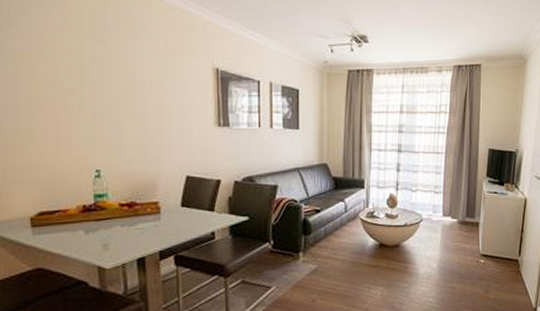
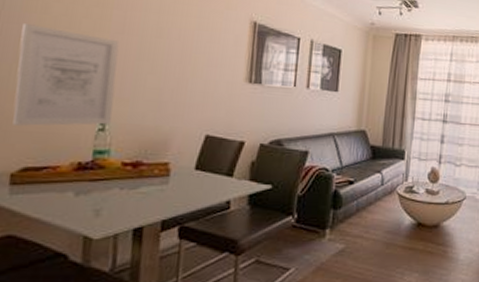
wall art: none [16,86,105,176] -> present [13,24,120,126]

